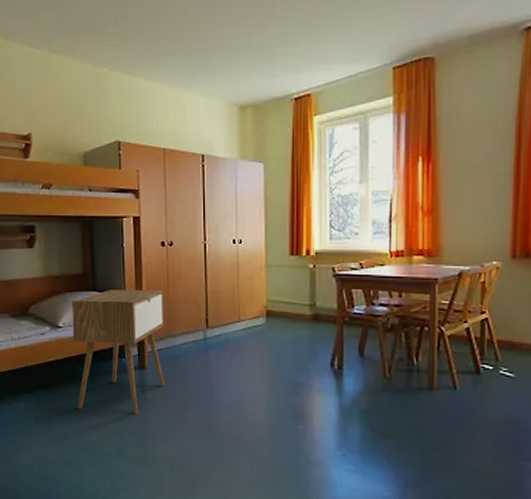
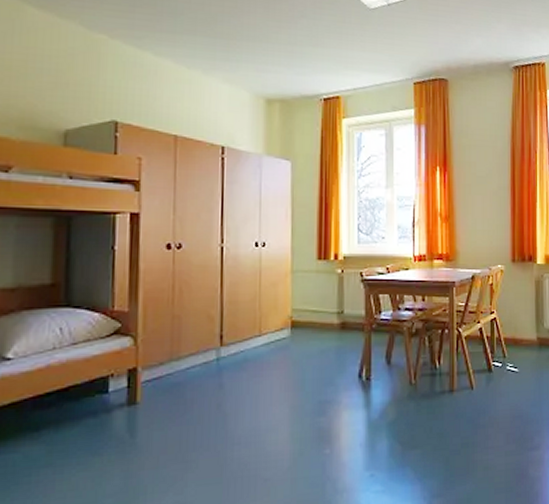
nightstand: present [72,290,165,415] -> none [28,303,167,474]

